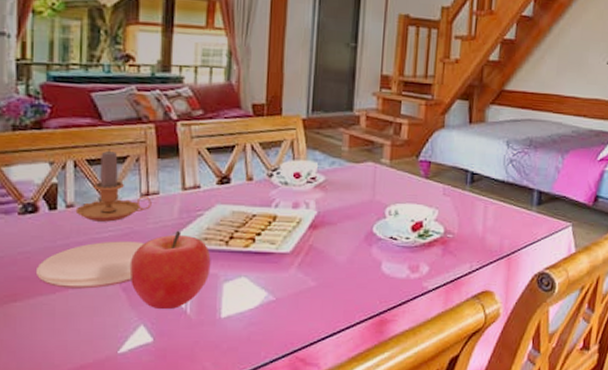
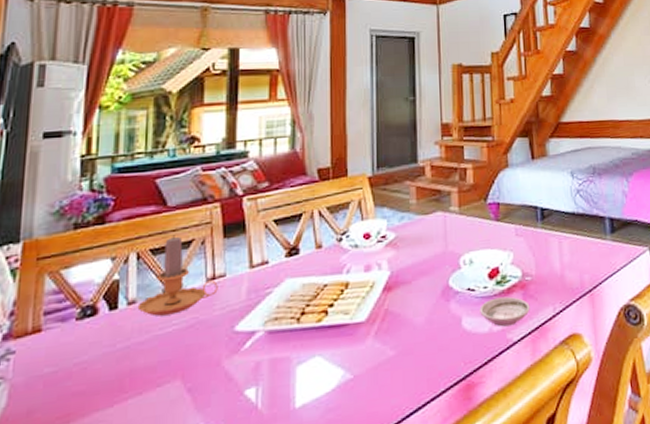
plate: present [35,241,144,289] -> none [92,332,211,399]
fruit: present [129,230,211,309] -> none [195,313,282,408]
saucer: none [399,249,448,276] -> present [479,296,530,327]

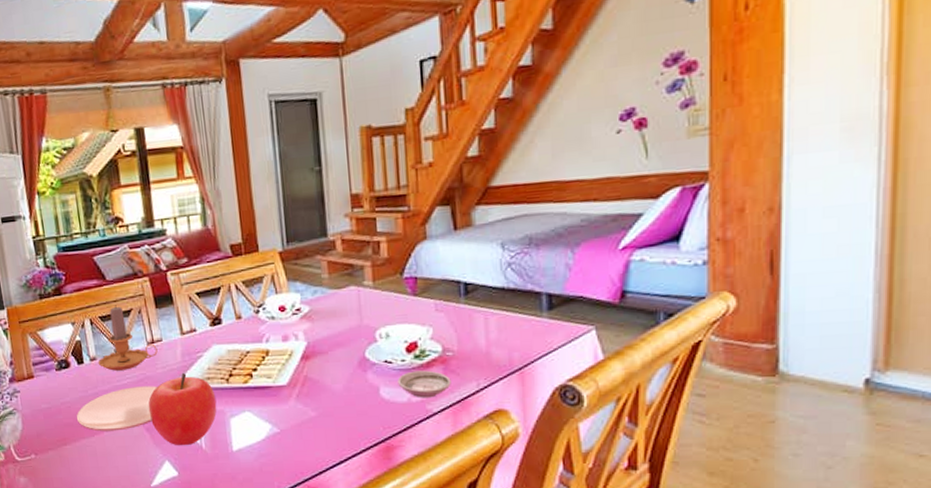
plate: none [92,332,211,399] -> present [76,386,157,432]
fruit: none [195,313,282,408] -> present [148,372,217,445]

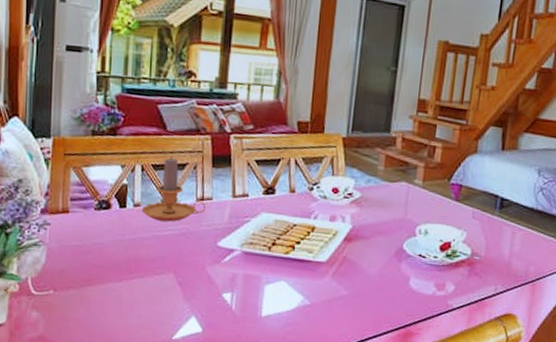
plate: present [76,386,157,432] -> none [107,239,198,280]
fruit: present [148,372,217,445] -> none [184,233,255,304]
saucer: present [397,370,451,398] -> none [426,268,474,295]

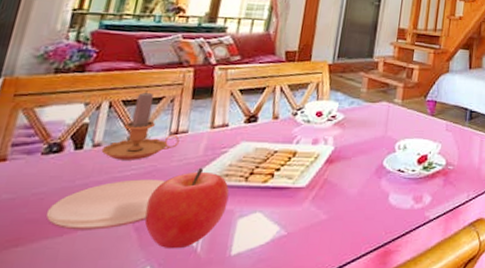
plate: none [107,239,198,280] -> present [45,179,165,230]
fruit: none [184,233,255,304] -> present [144,167,230,248]

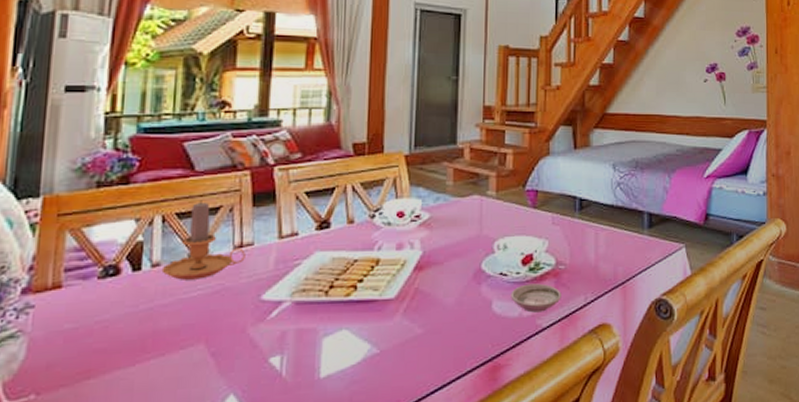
plate: present [45,179,165,230] -> none [113,299,236,359]
fruit: present [144,167,230,248] -> none [219,283,309,374]
saucer: none [405,180,448,206] -> present [510,283,561,313]

